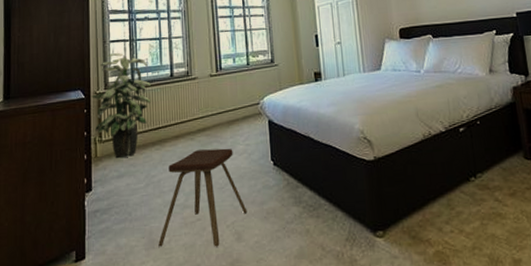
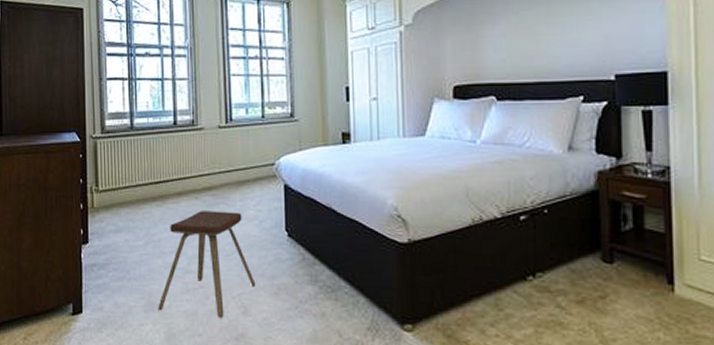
indoor plant: present [90,52,151,159] -> none [86,92,152,212]

